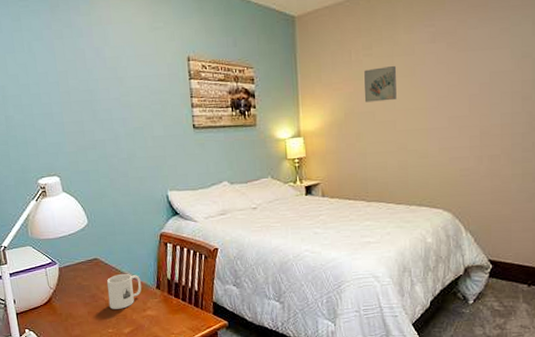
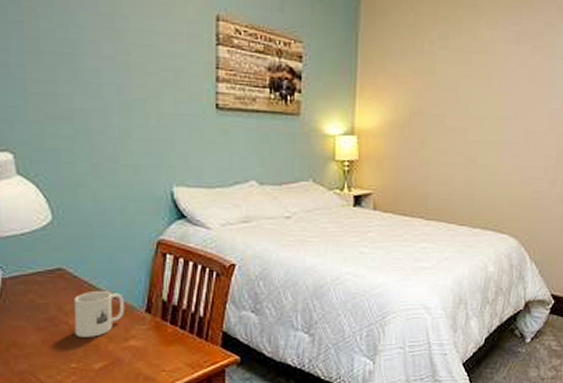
wall art: present [364,66,397,102] -> none [434,64,475,105]

